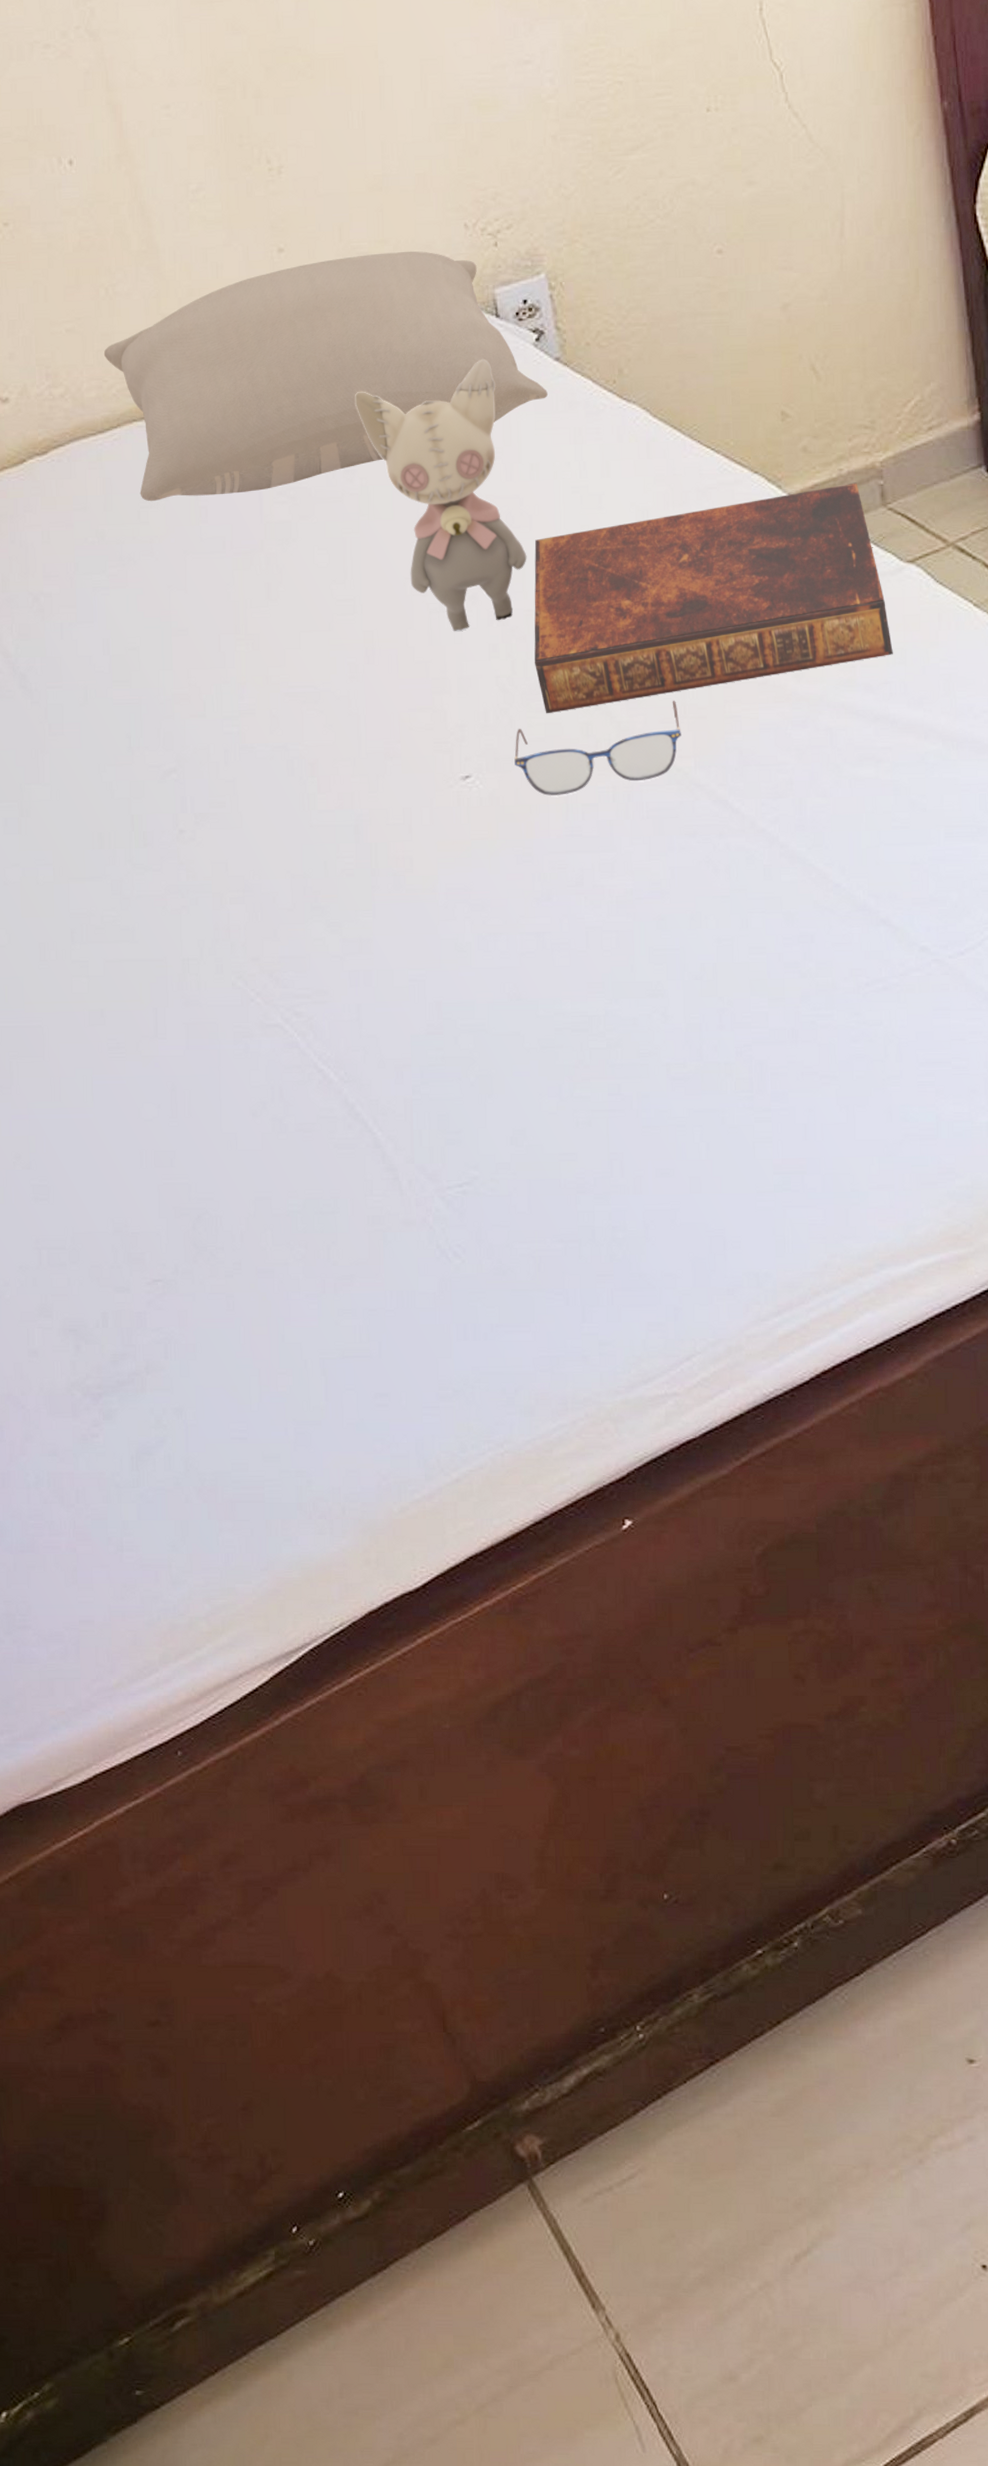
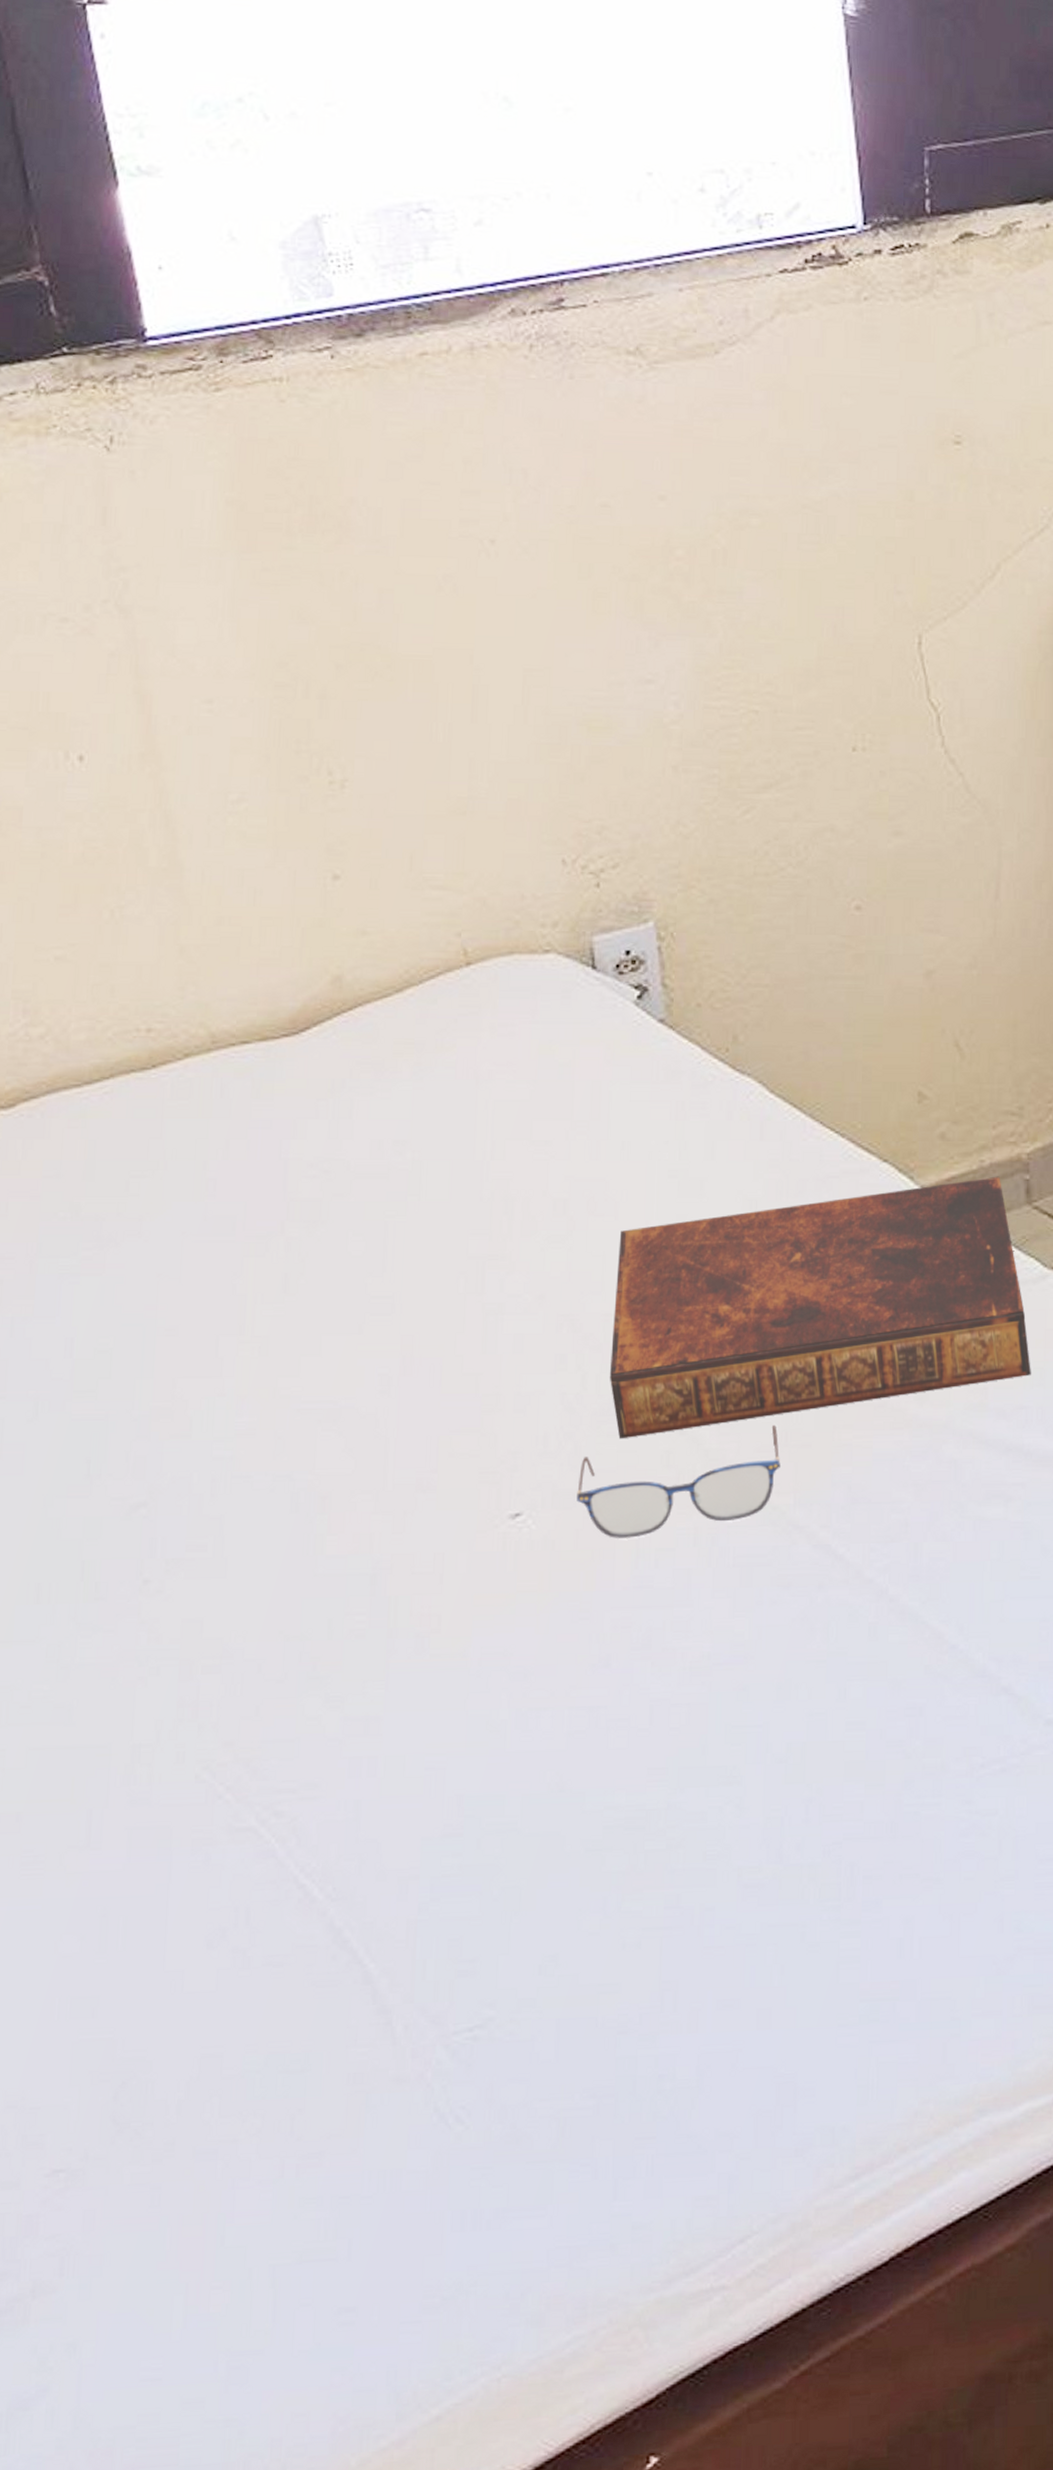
pillow: present [103,251,548,502] -> none [100,886,647,1170]
stuffed animal: present [354,359,527,631] -> none [412,1017,610,1337]

